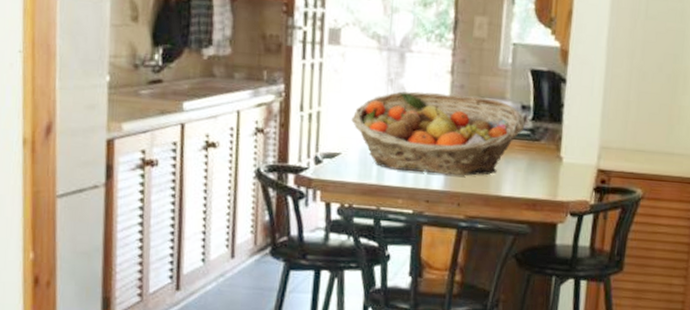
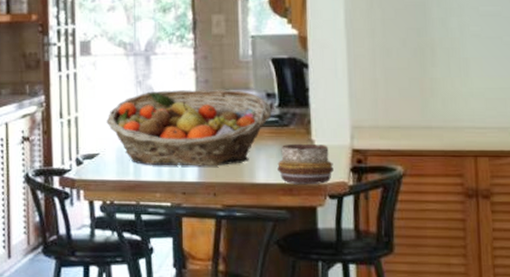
decorative bowl: none [524,159,578,201] -> present [277,143,334,185]

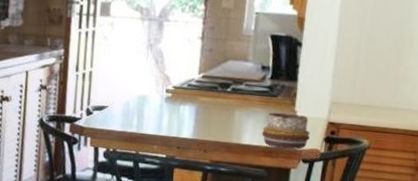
fruit basket: present [106,89,272,167] -> none [117,54,265,126]

